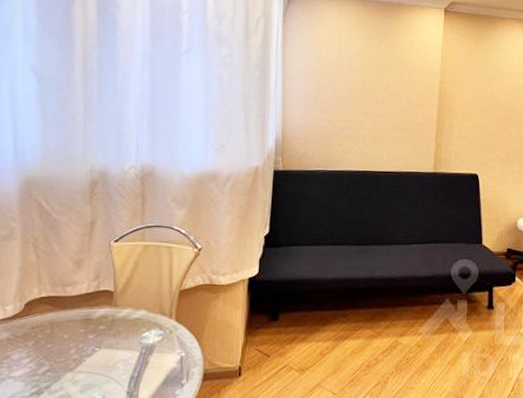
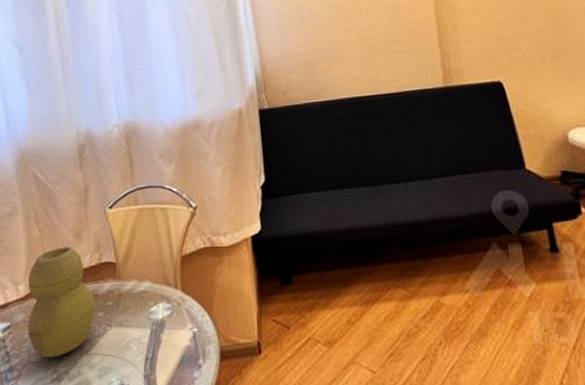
vase: none [10,273,87,374] -> present [27,247,96,358]

